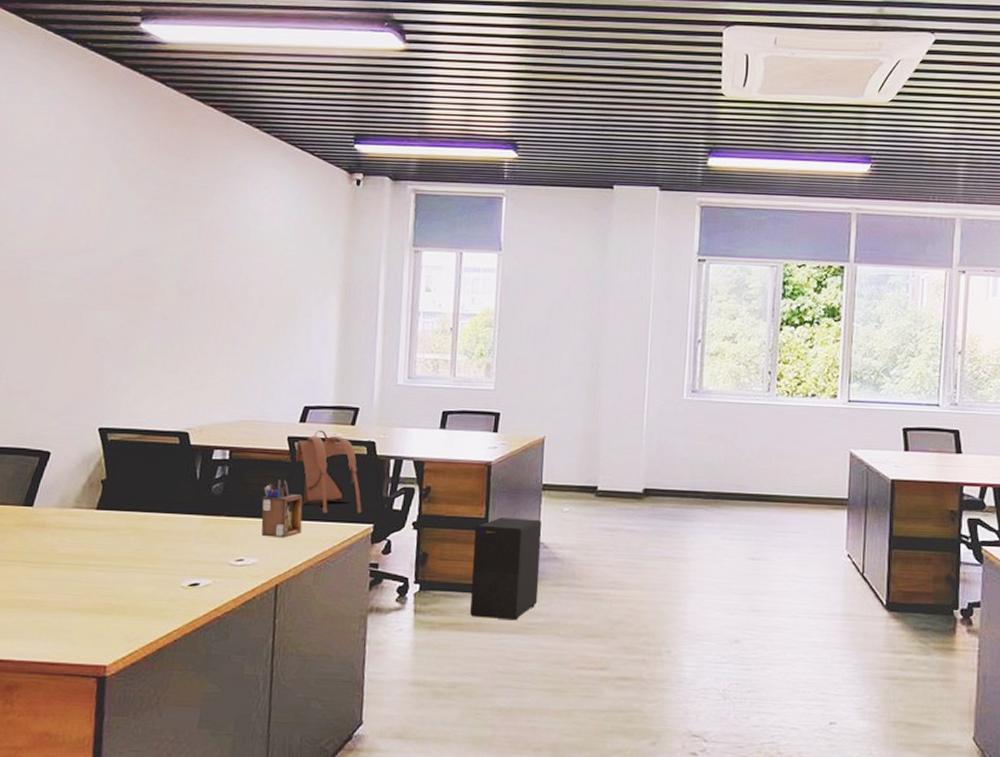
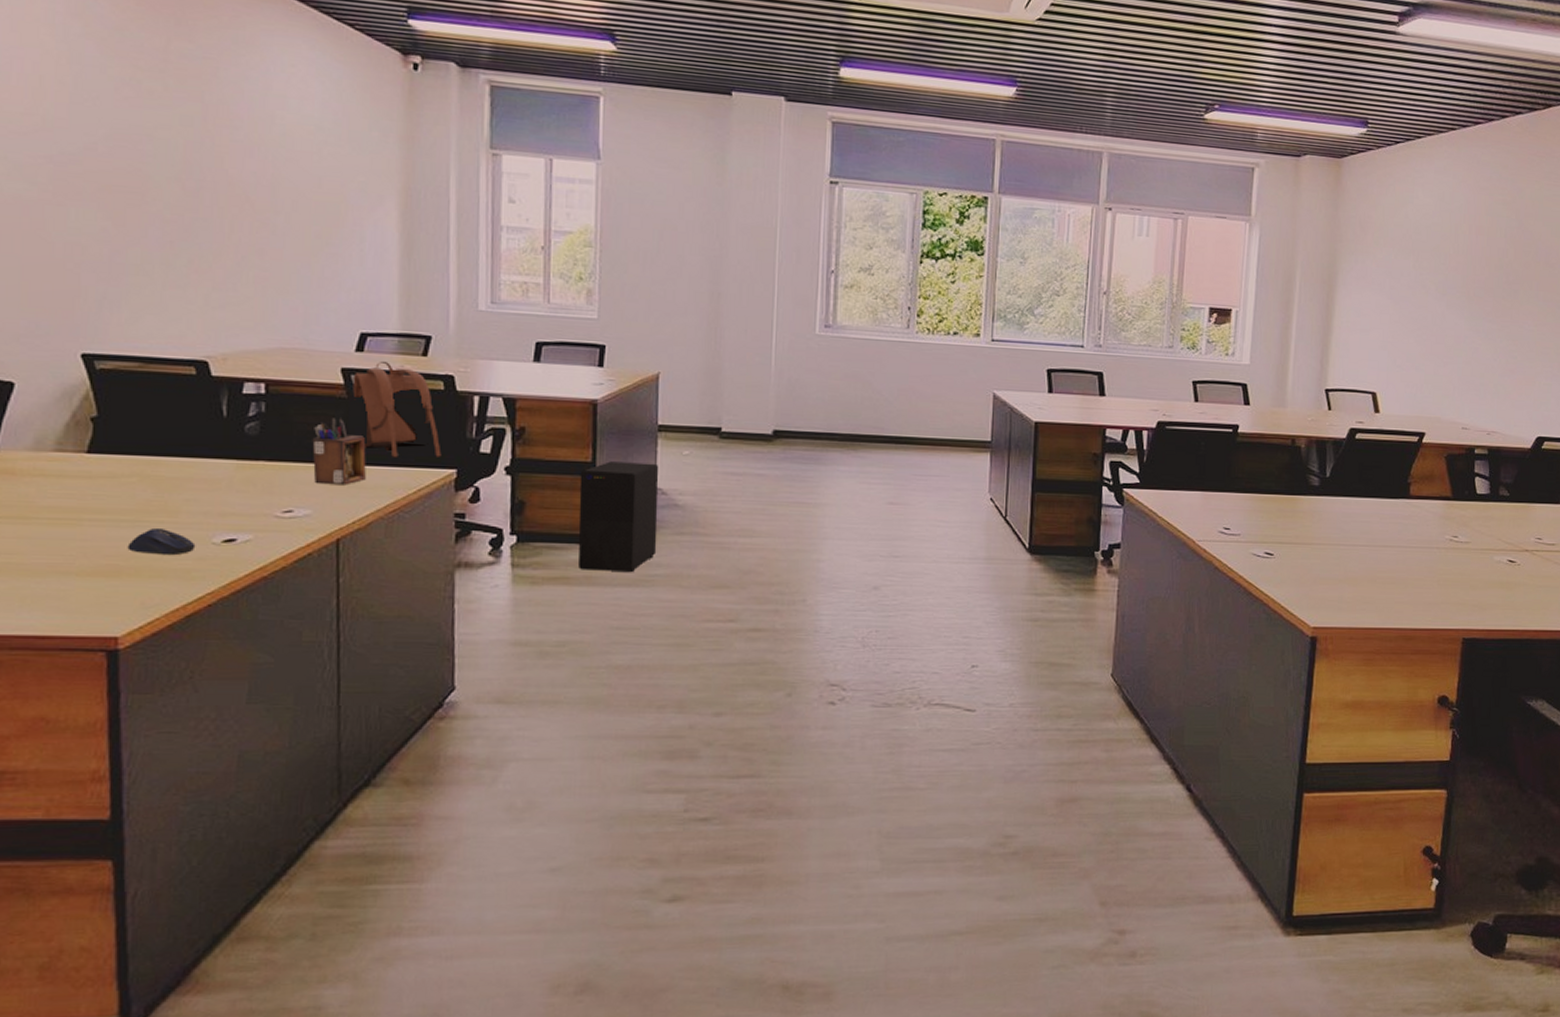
computer mouse: none [119,573,169,597] -> present [127,529,196,556]

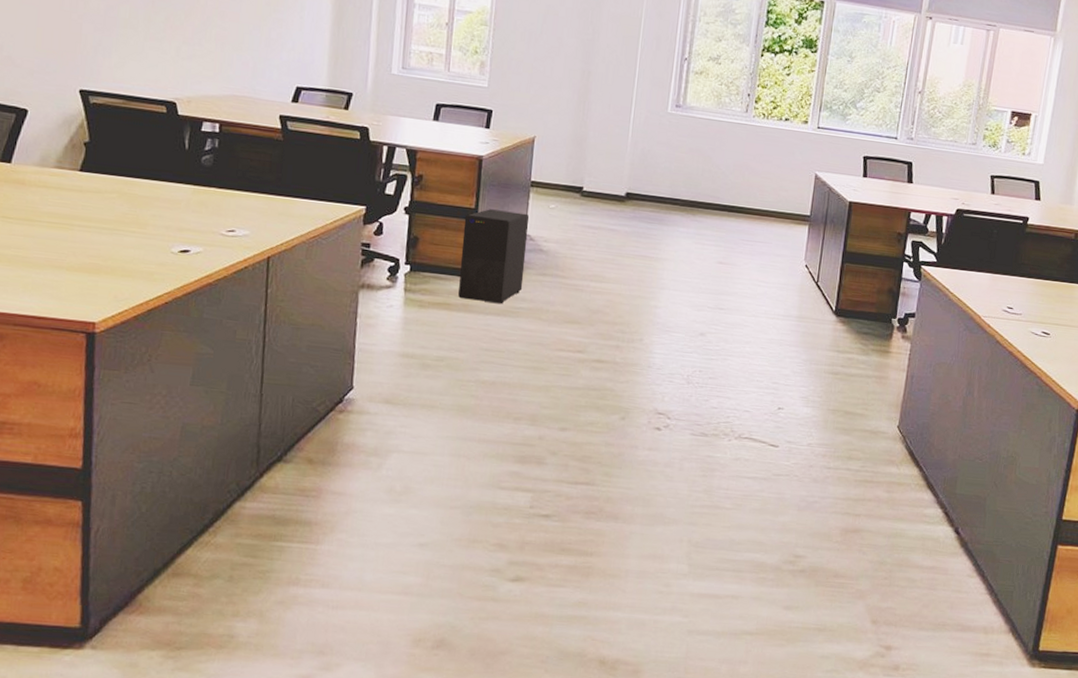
computer mouse: present [127,529,196,556] -> none [106,236,159,260]
desk organizer: present [312,418,366,486] -> none [252,156,295,213]
backpack: present [352,362,442,458] -> none [287,112,355,195]

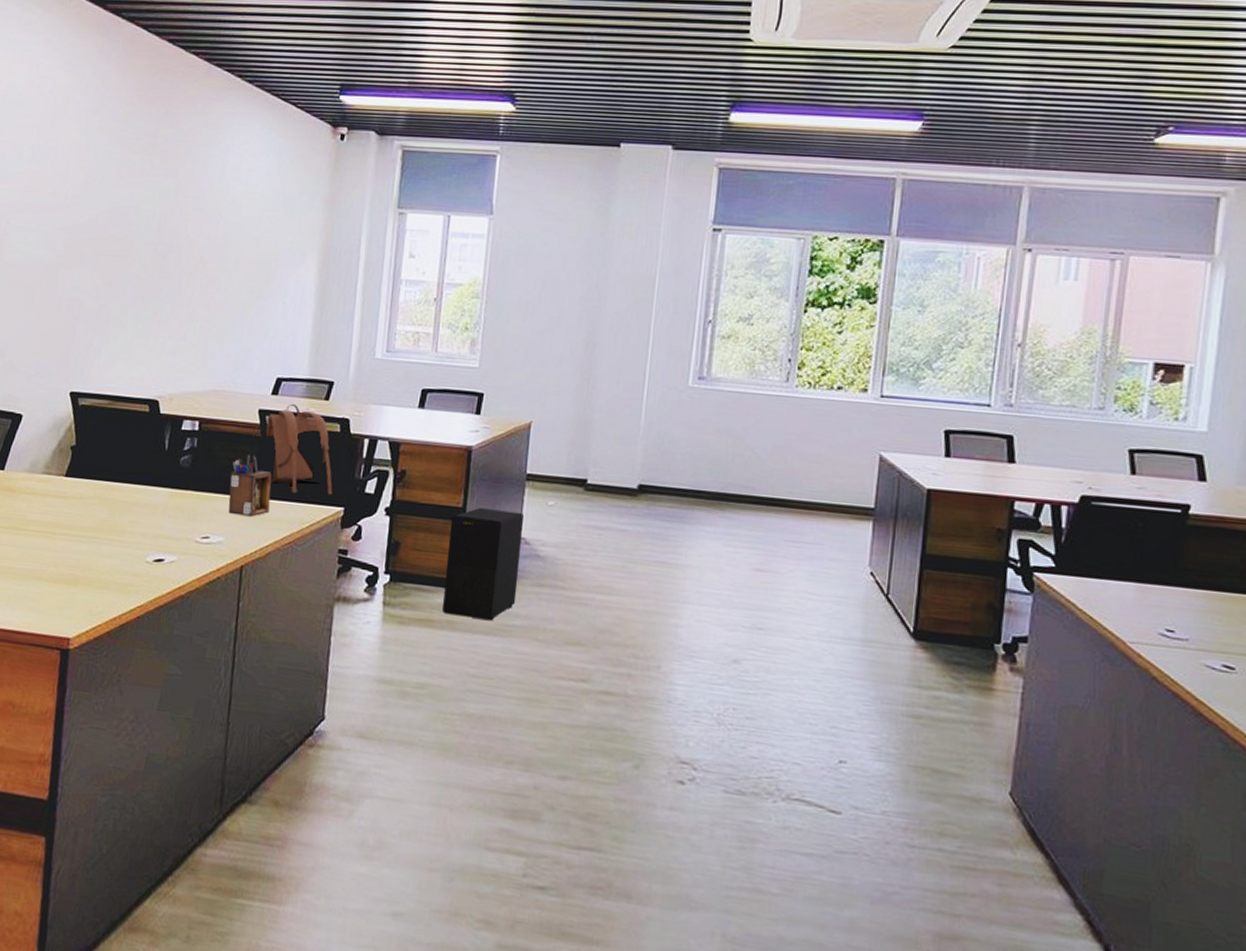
desk organizer: none [252,156,295,213] -> present [228,454,272,517]
backpack: none [287,112,355,195] -> present [266,404,333,495]

